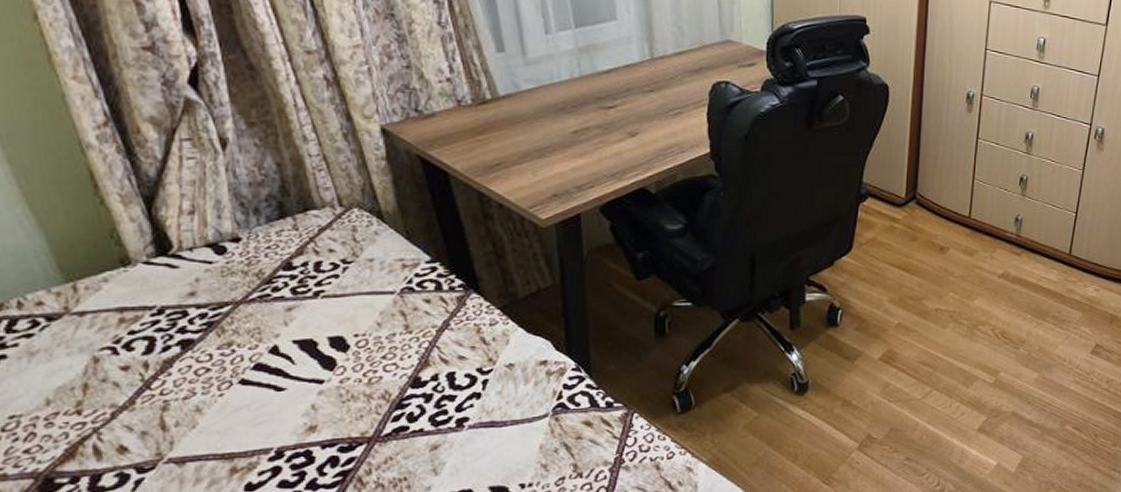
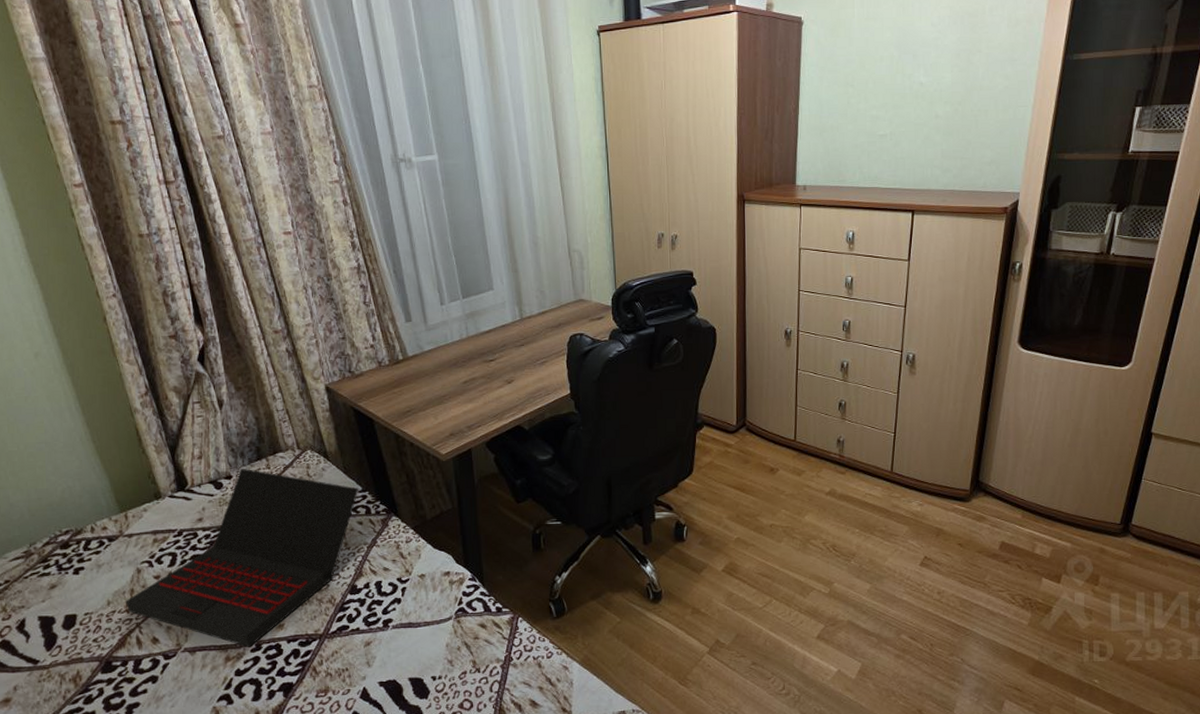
laptop: none [74,229,427,455] -> present [125,469,359,647]

